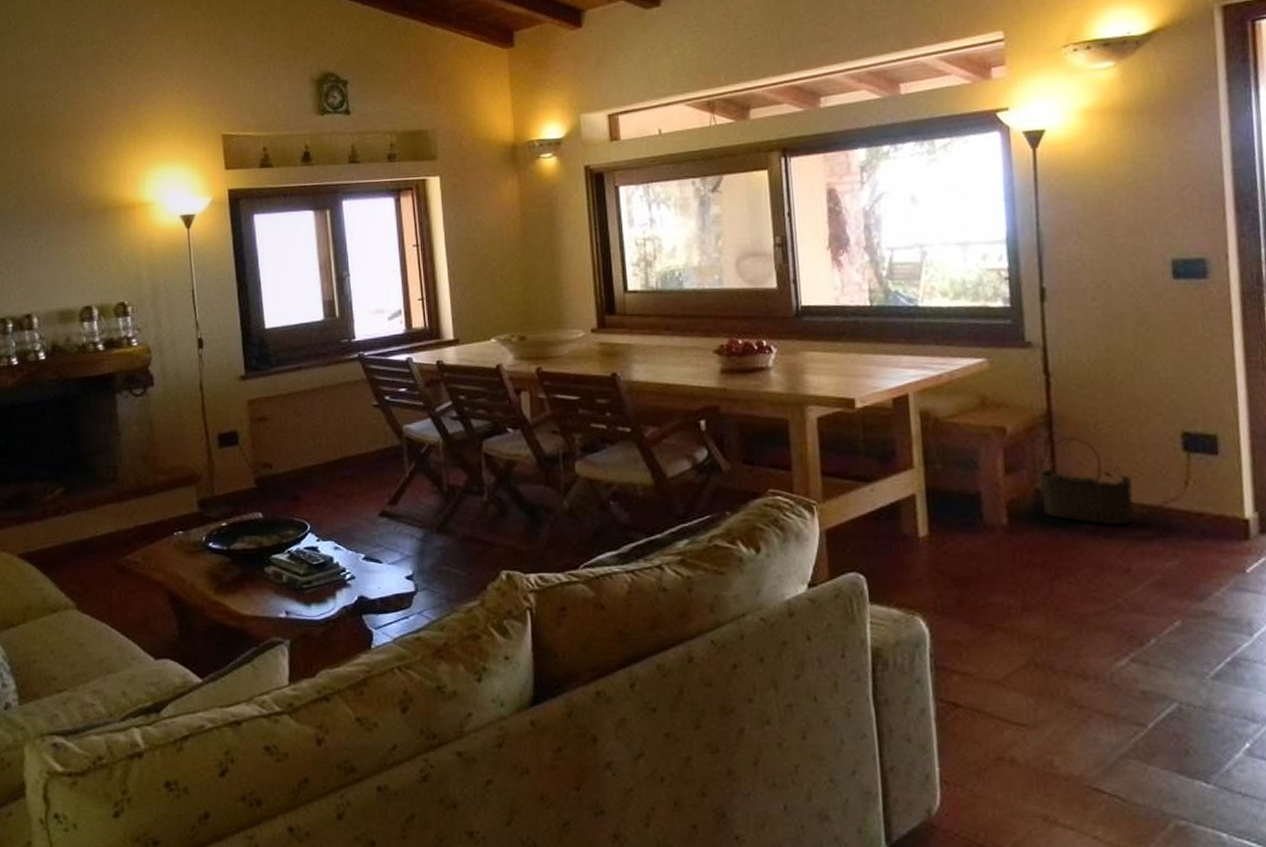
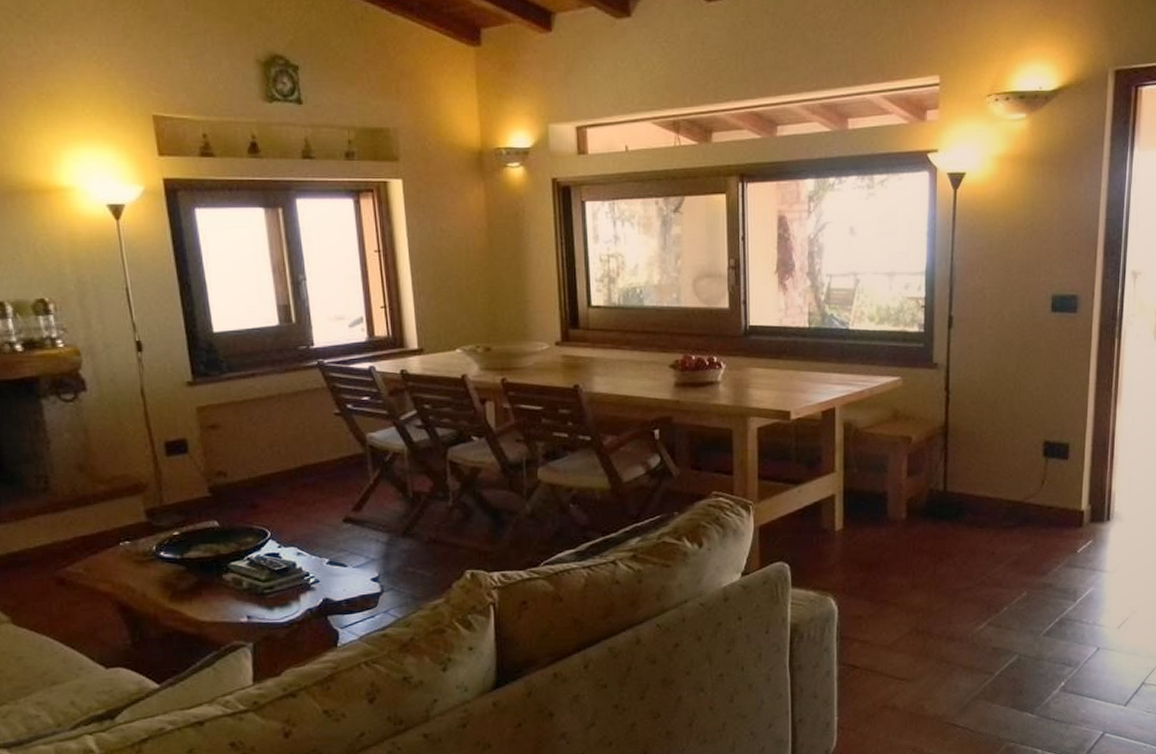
wicker basket: present [1039,434,1133,525] -> none [934,443,1004,518]

